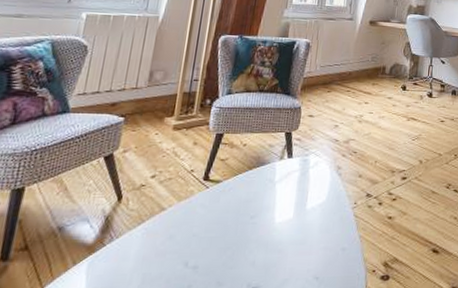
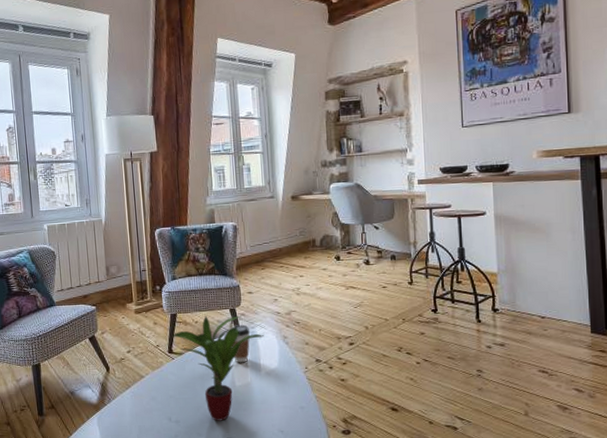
potted plant: none [211,138,317,266] -> present [171,315,264,421]
coffee cup: none [279,151,303,196] -> present [232,324,251,363]

